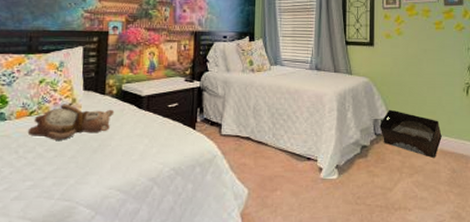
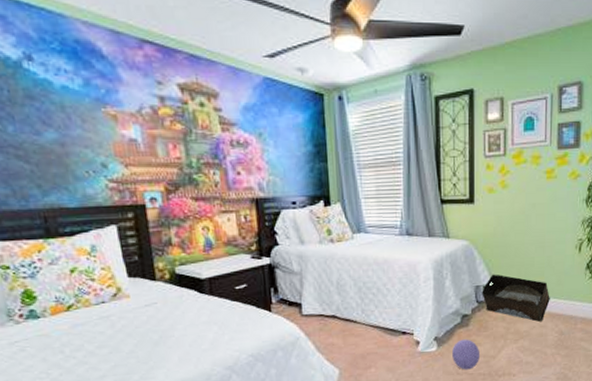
teddy bear: present [27,104,115,140] -> none [69,294,172,336]
ball: none [352,169,378,201] -> present [452,339,481,370]

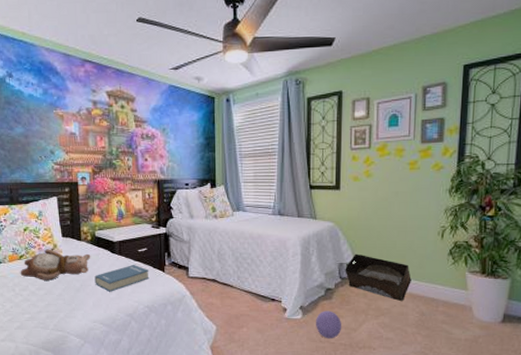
teddy bear: none [69,294,172,336] -> present [20,249,91,280]
book: none [178,306,252,342] -> present [94,265,150,292]

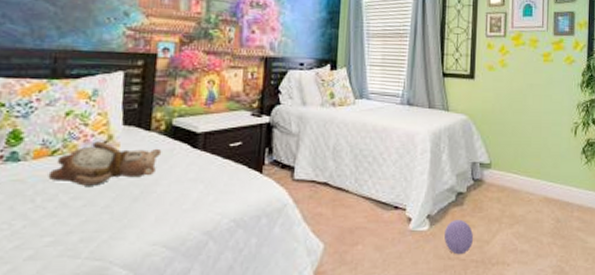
book: present [94,265,150,292] -> none [162,164,242,201]
storage bin: present [345,253,411,302] -> none [478,151,546,207]

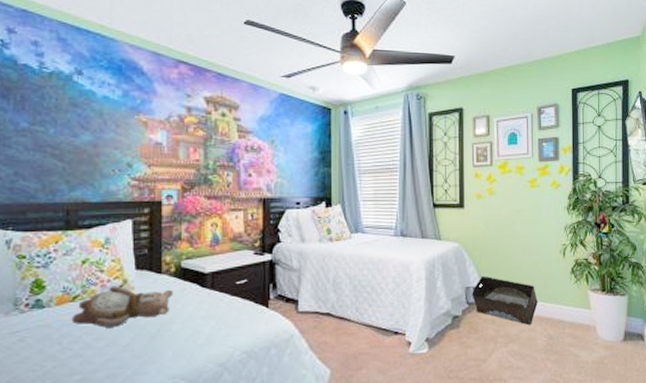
ball: present [444,219,474,255] -> none [443,341,471,374]
storage bin: none [478,151,546,207] -> present [472,276,538,326]

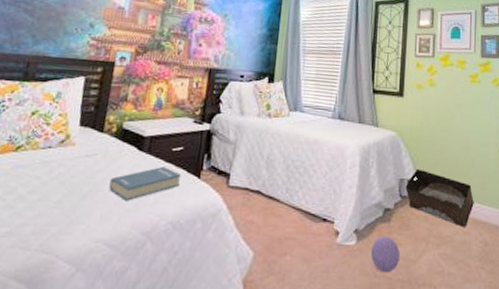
teddy bear: present [71,285,174,328] -> none [10,139,112,182]
book: none [177,301,249,337] -> present [109,167,182,201]
ball: none [443,341,471,374] -> present [371,236,401,273]

